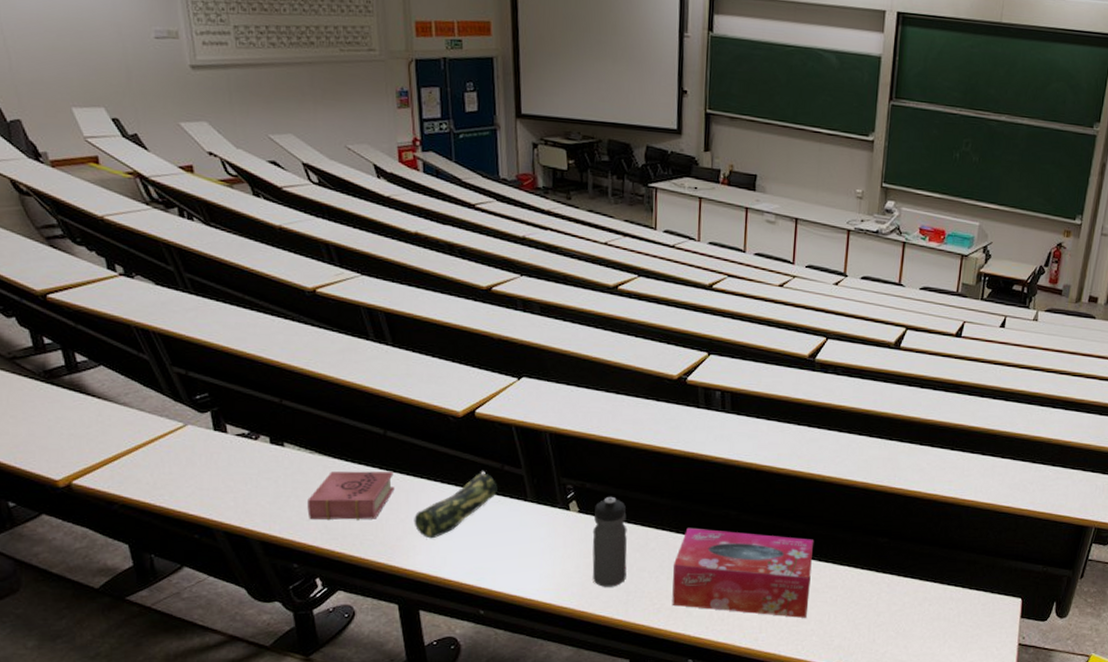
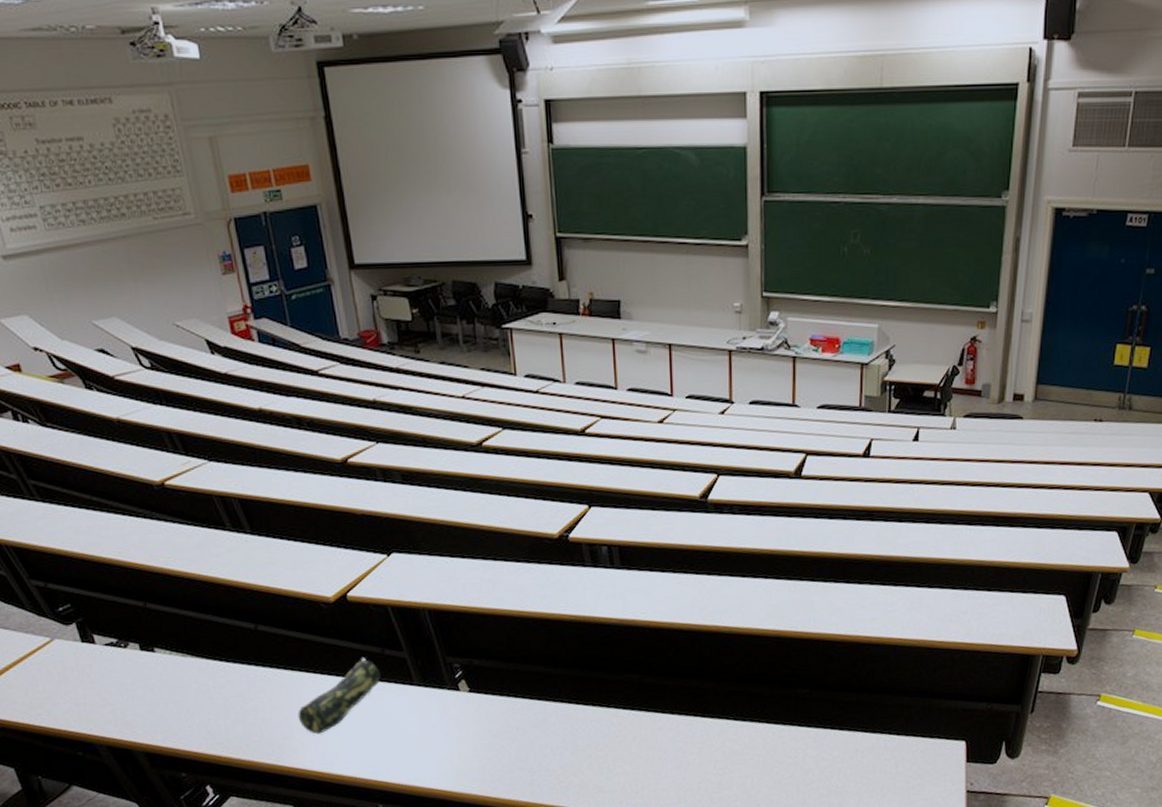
book: present [307,471,395,521] -> none [186,667,274,725]
water bottle: present [592,496,627,587] -> none [486,671,528,769]
tissue box: present [672,527,813,618] -> none [576,697,728,784]

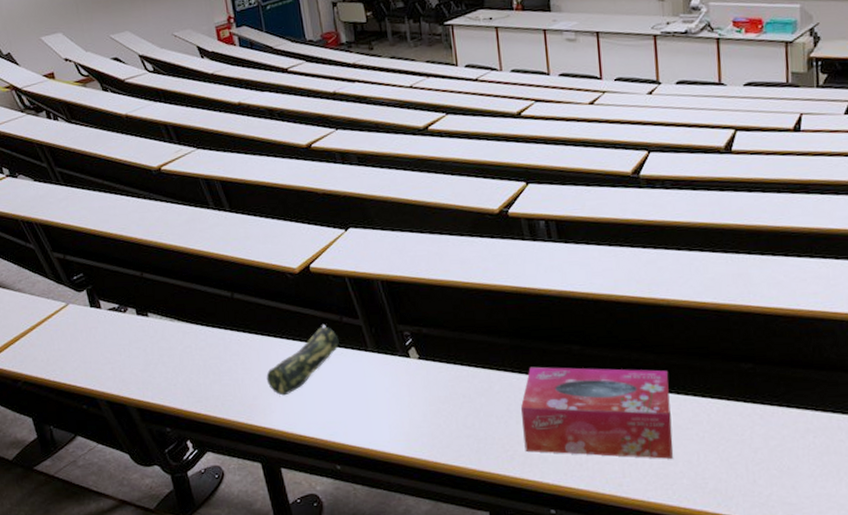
tissue box: none [576,697,728,784] -> present [520,366,673,459]

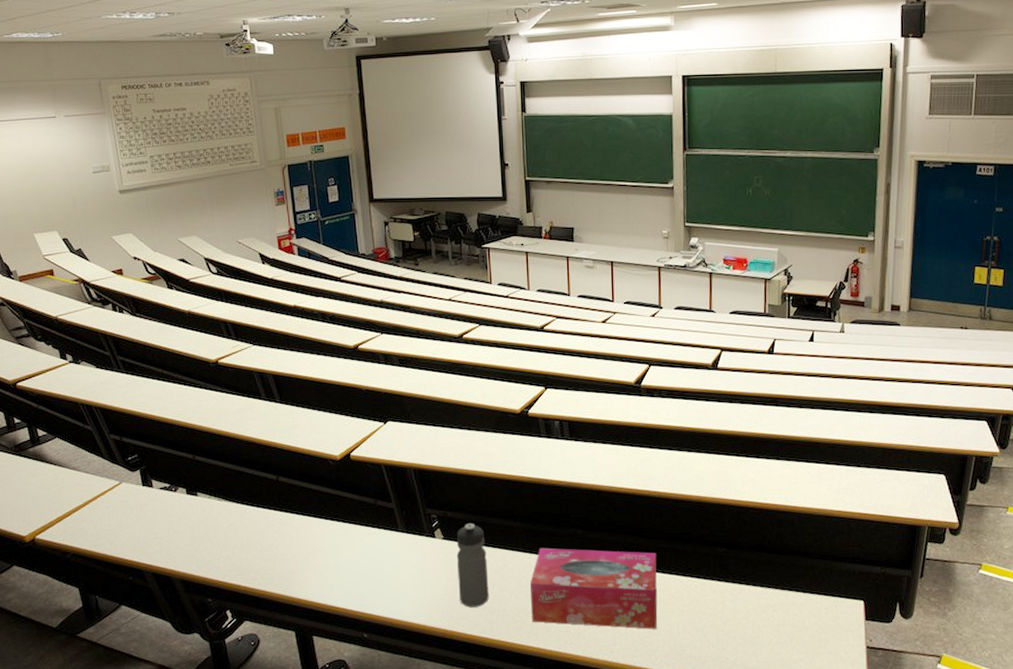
pencil case: present [266,323,339,396] -> none [304,506,373,570]
water bottle: none [434,340,475,435] -> present [456,523,489,607]

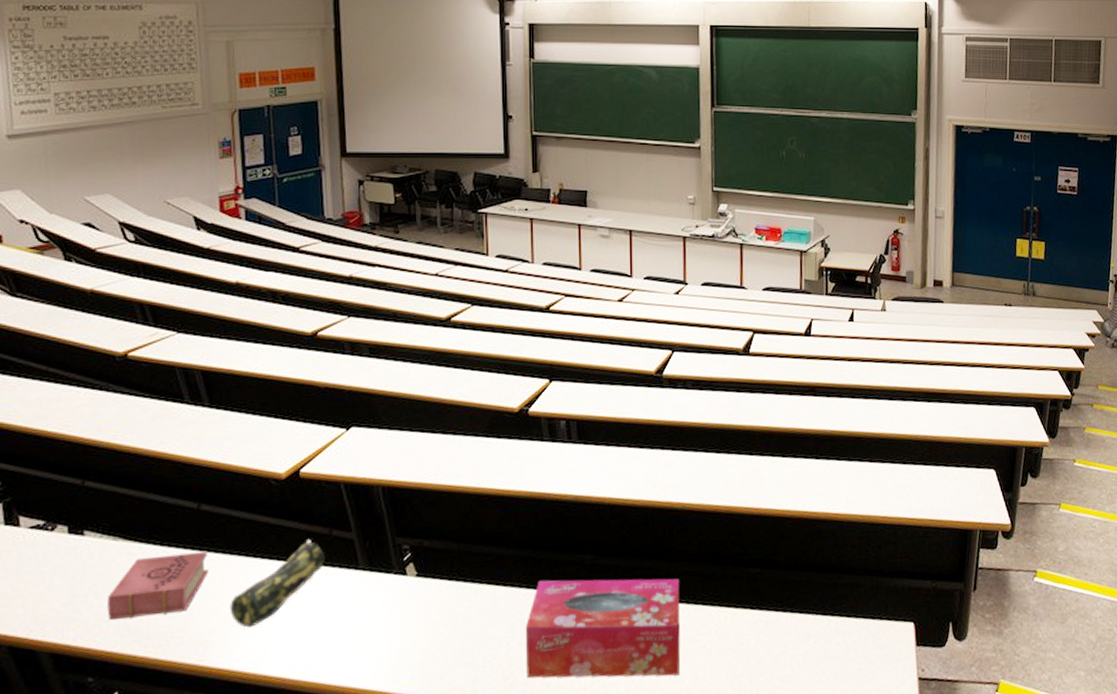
book: none [217,511,287,559] -> present [107,551,209,619]
pencil case: none [304,506,373,570] -> present [229,538,325,628]
water bottle: present [456,523,489,607] -> none [433,553,473,664]

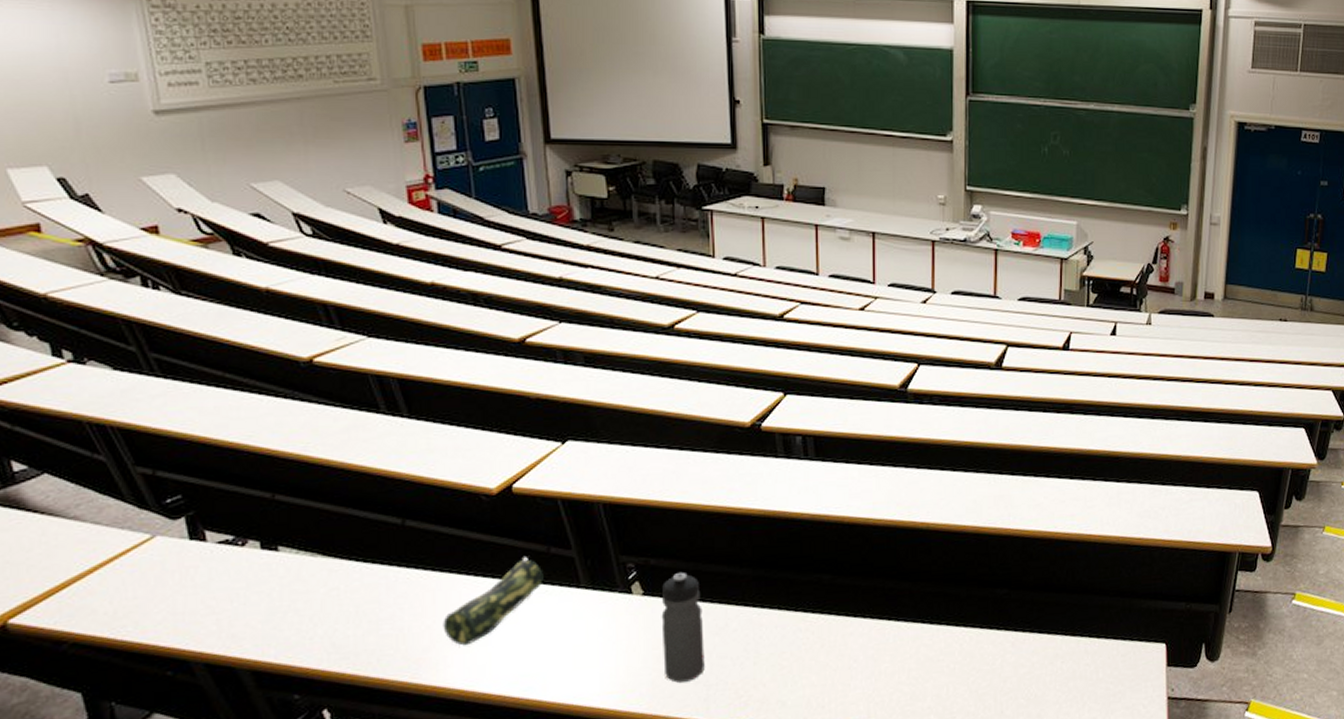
book: present [107,551,209,619] -> none [310,568,418,637]
water bottle: none [433,553,473,664] -> present [661,572,705,683]
tissue box: present [525,578,680,678] -> none [759,598,923,697]

